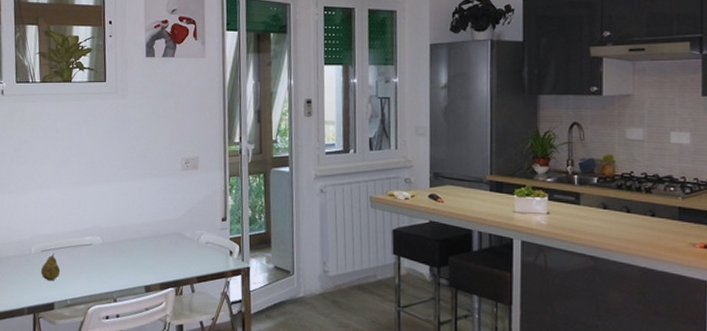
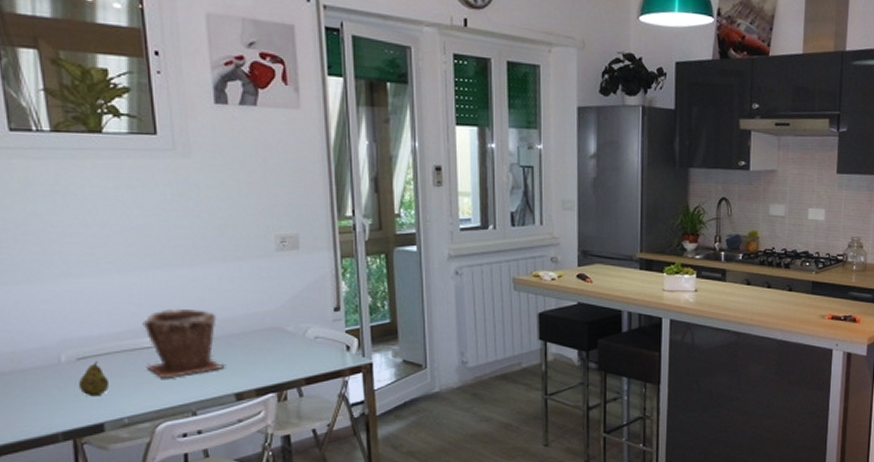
plant pot: none [85,214,138,270] -> present [142,308,224,379]

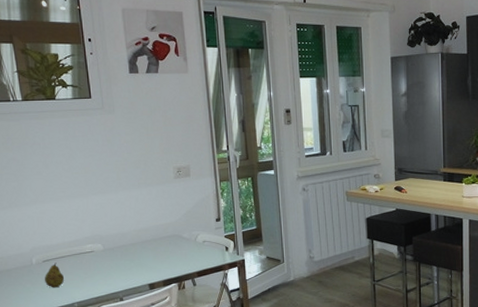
plant pot: present [142,308,224,379] -> none [85,223,140,274]

